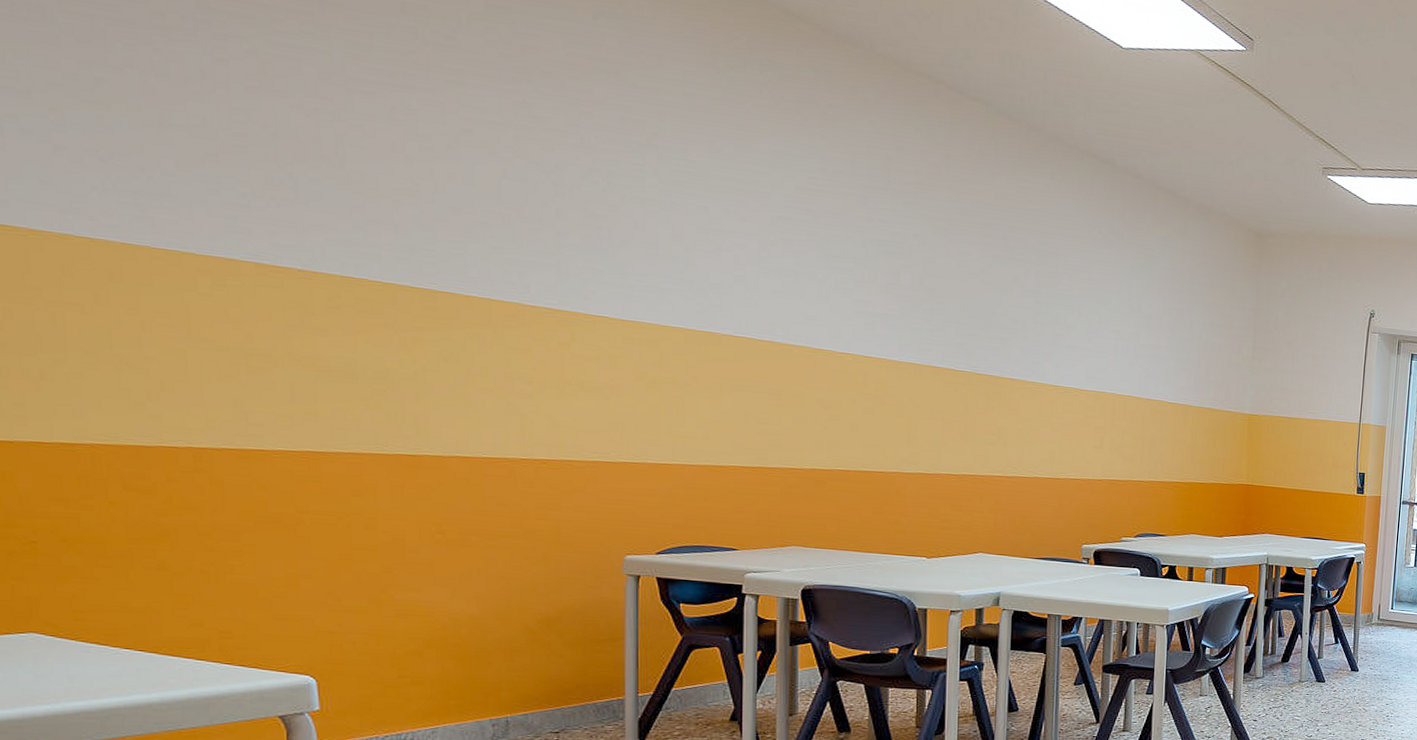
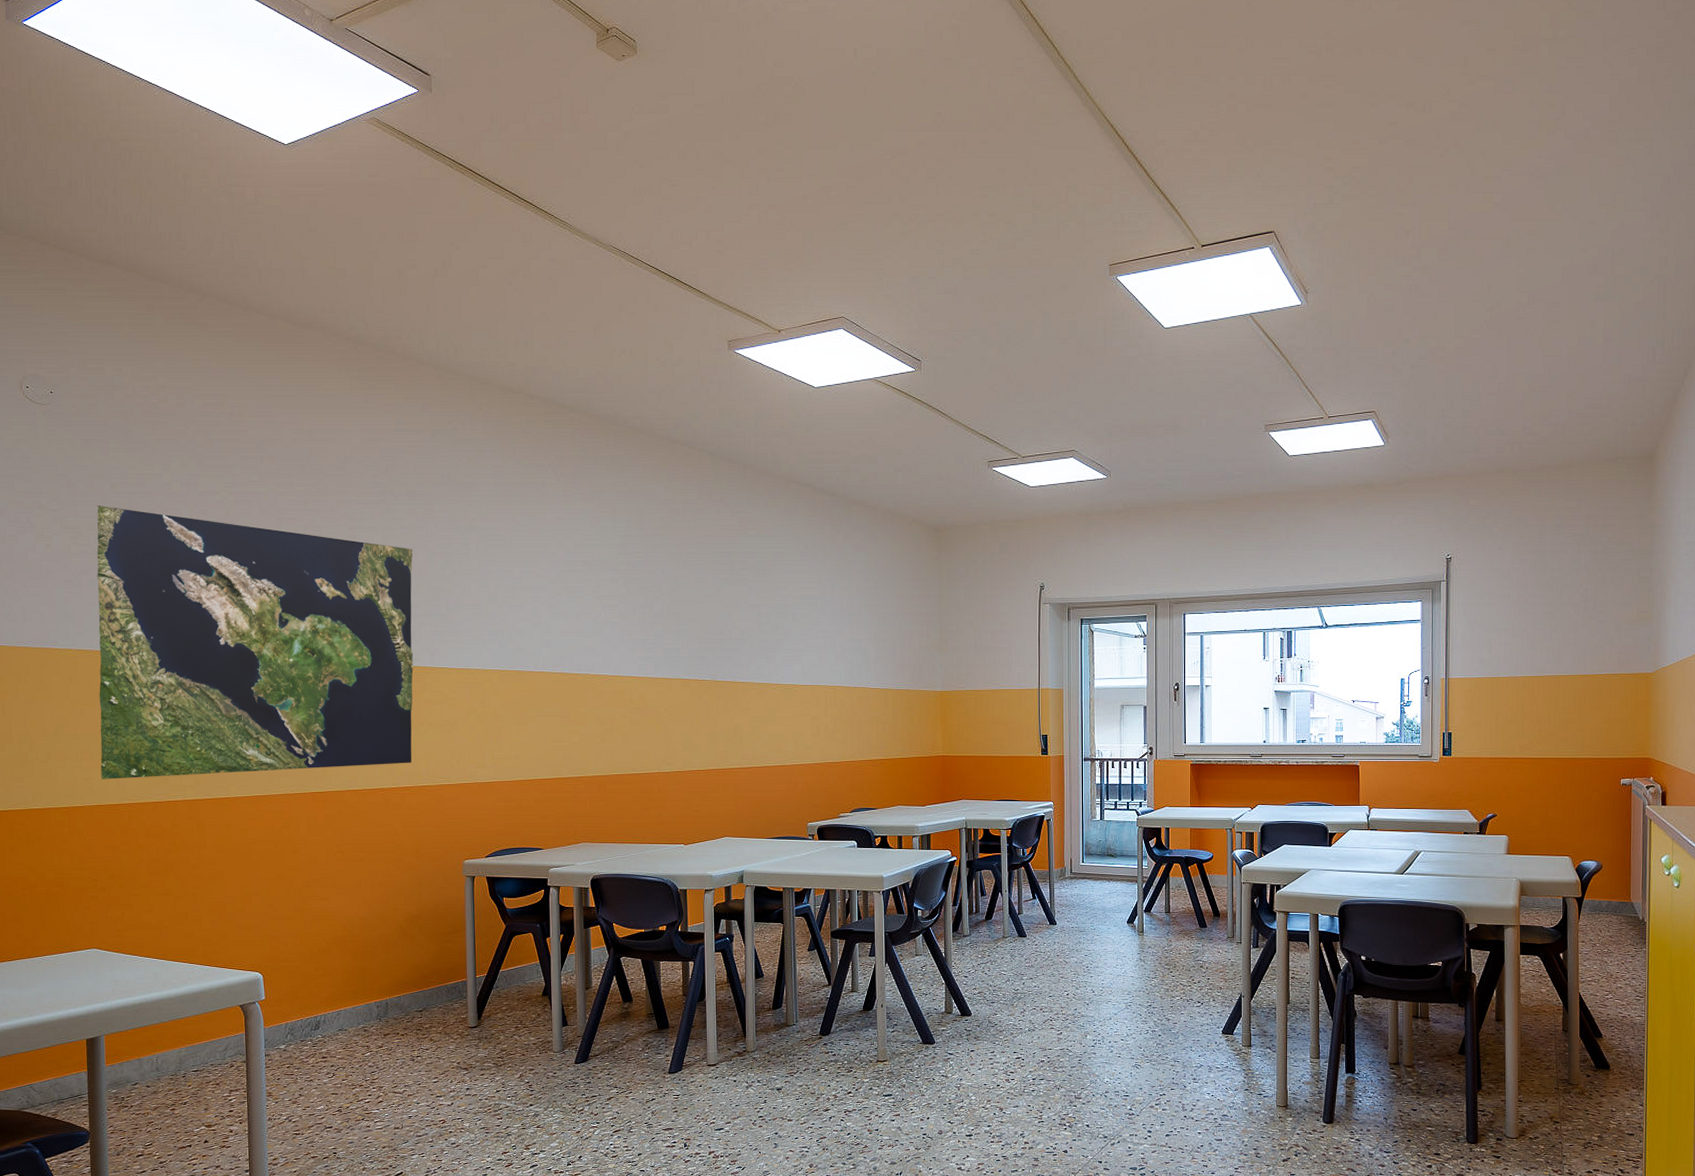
world map: none [31,25,560,431] -> present [96,506,413,779]

